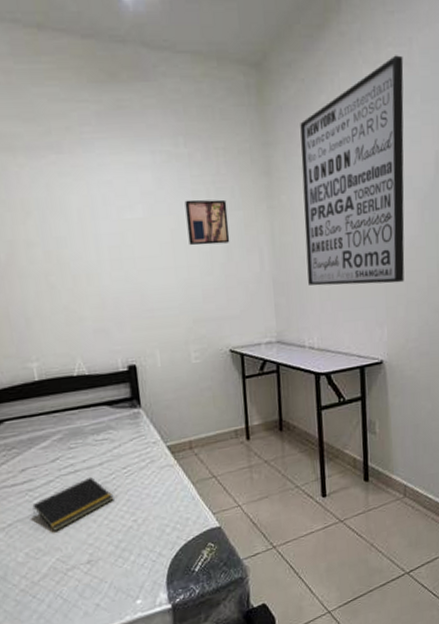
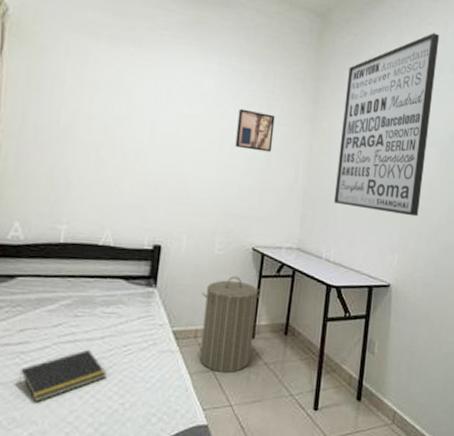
laundry hamper: none [188,382,251,478] -> present [200,276,262,372]

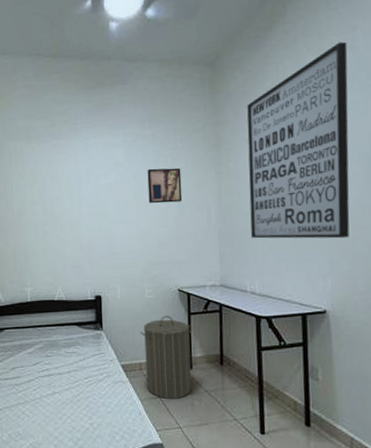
notepad: present [17,349,107,401] -> none [16,381,77,421]

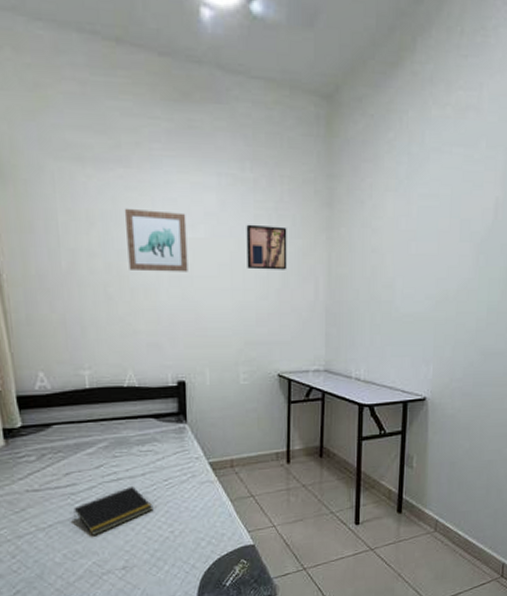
notepad: none [16,381,77,421] -> present [73,485,154,535]
wall art: none [56,166,103,212] -> present [124,208,188,272]
laundry hamper: present [140,315,193,399] -> none [233,404,293,497]
wall art: present [247,41,350,239] -> none [360,99,473,323]

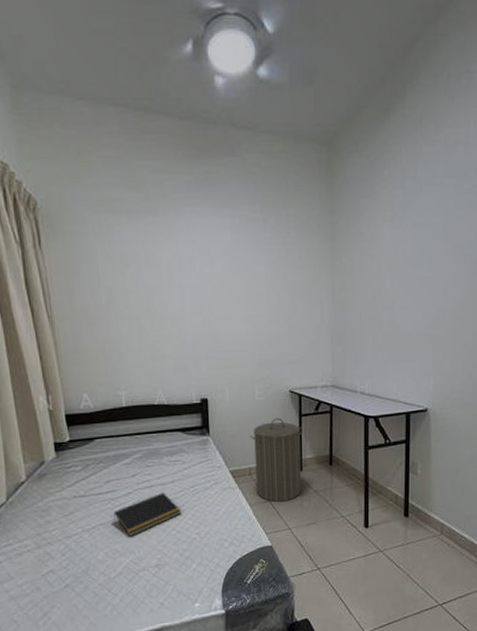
wall art: present [124,208,188,272] -> none [153,250,208,304]
laundry hamper: none [233,404,293,497] -> present [250,418,304,502]
wall art: present [246,224,287,270] -> none [258,258,296,298]

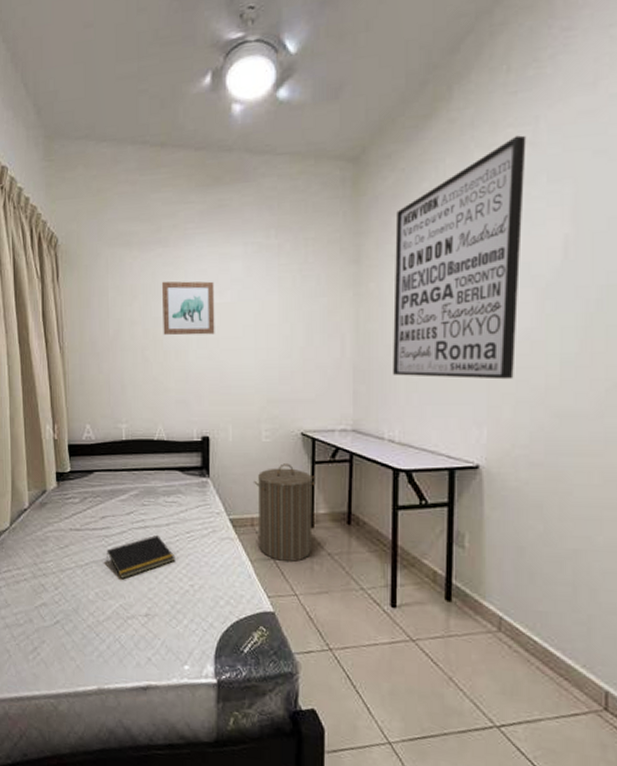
wall art: none [153,250,208,304] -> present [161,281,215,336]
wall art: none [362,135,461,339] -> present [393,135,527,380]

